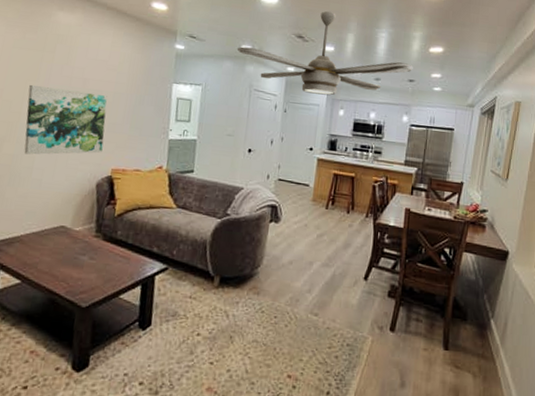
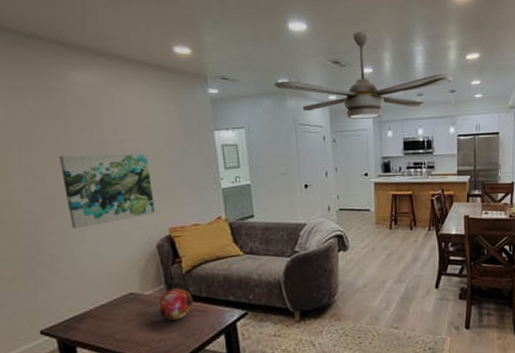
decorative orb: none [83,229,119,262] -> present [157,288,193,321]

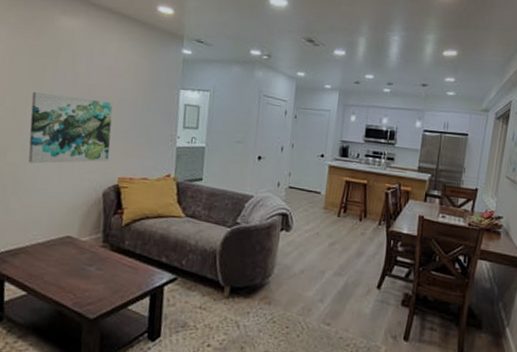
decorative orb: present [157,288,193,321] -> none [90,239,127,272]
ceiling fan: present [273,31,453,119] -> none [245,14,426,101]

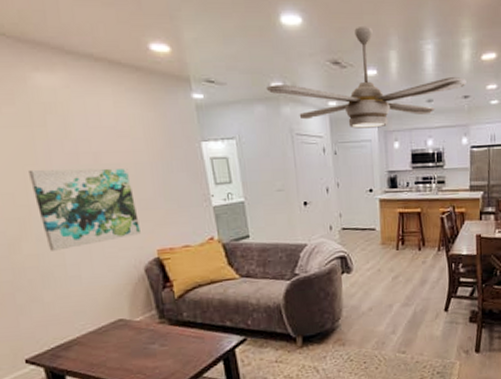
ceiling fan: none [245,14,426,101] -> present [266,25,466,129]

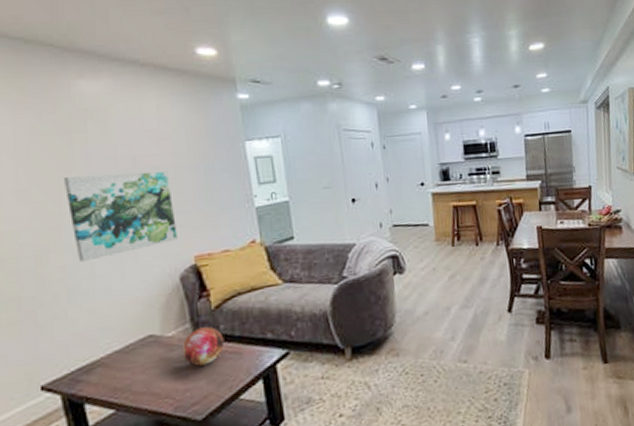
decorative orb: none [149,314,188,348] -> present [181,326,225,366]
ceiling fan: present [266,25,466,129] -> none [312,23,516,122]

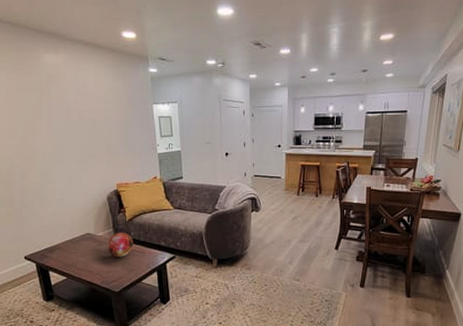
wall art: present [64,171,177,262] -> none [37,122,106,180]

